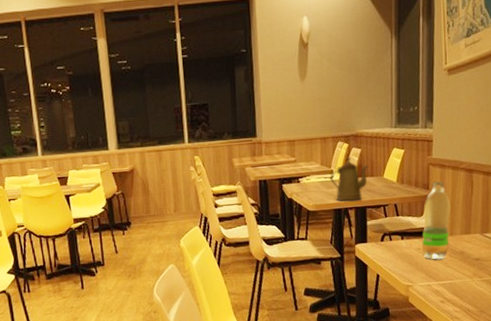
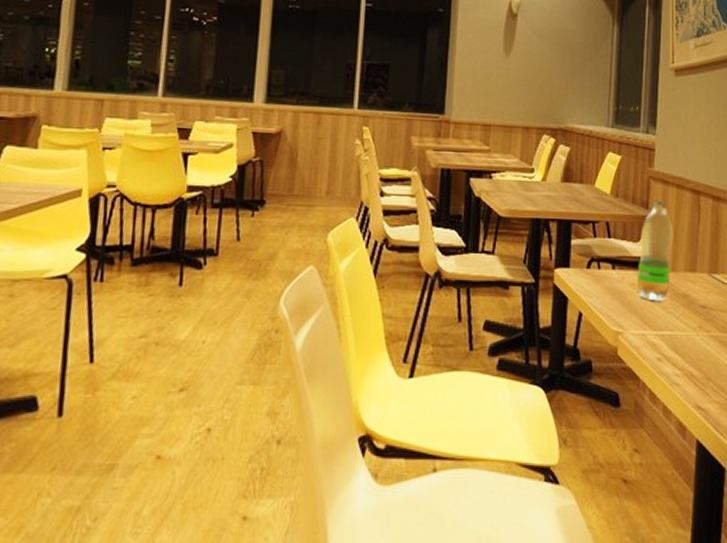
coffee pot: present [330,156,368,201] -> none [530,154,577,210]

